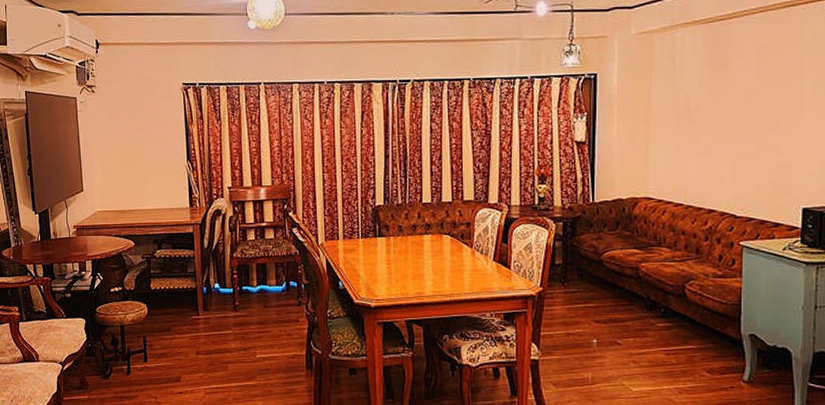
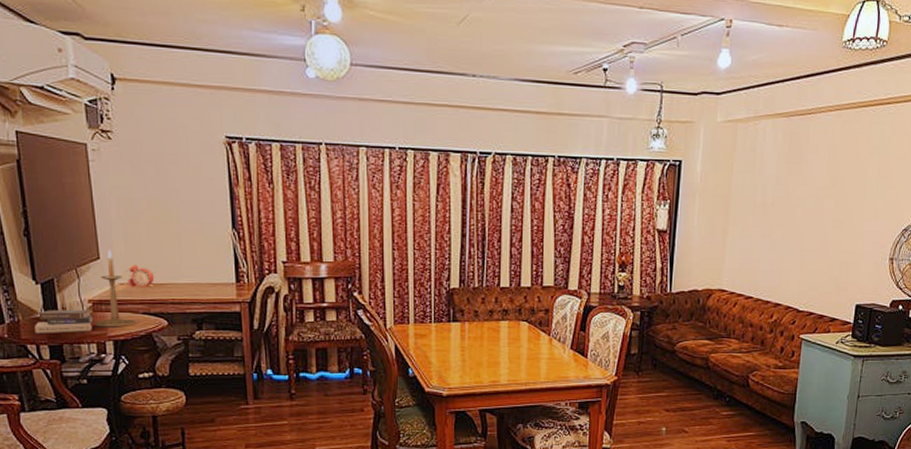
books: none [33,234,77,256] -> present [35,309,93,334]
candlestick: none [78,183,109,249] -> present [95,249,136,328]
alarm clock: none [102,195,126,214] -> present [124,265,156,287]

